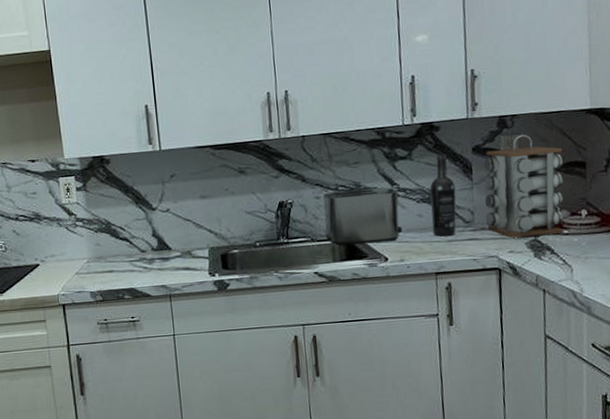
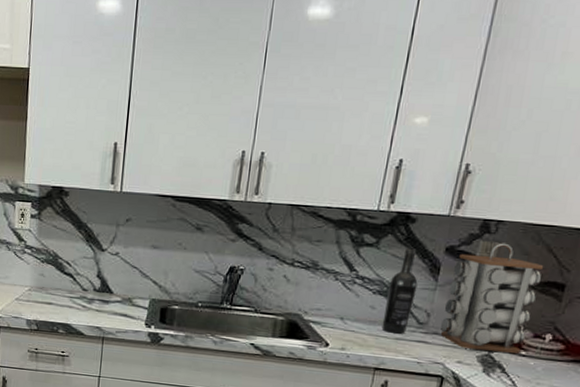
toaster: present [323,187,403,246] -> none [271,266,355,328]

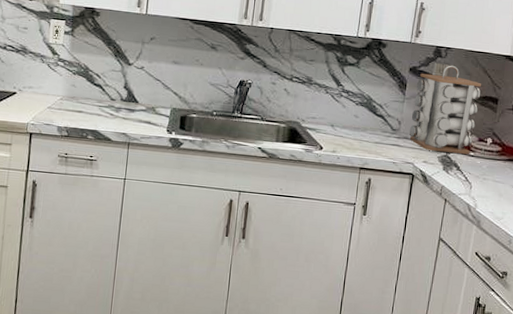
wine bottle: present [381,249,418,334] -> none [364,68,390,139]

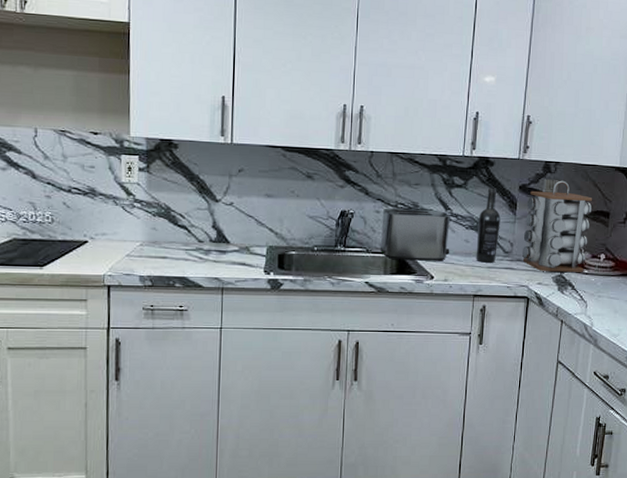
toaster: none [274,80,342,134] -> present [381,208,451,261]
wine bottle: none [364,68,390,139] -> present [476,188,501,263]

